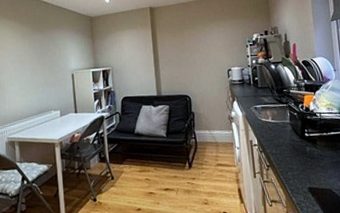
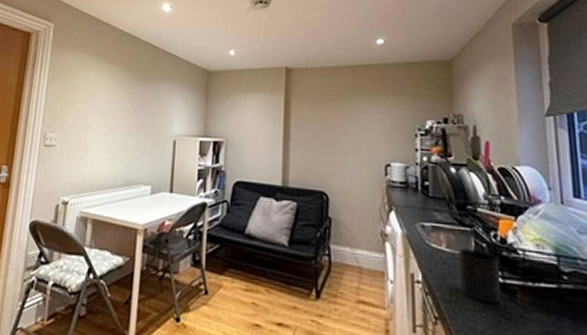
mug: none [280,117,307,152] -> present [459,248,501,305]

